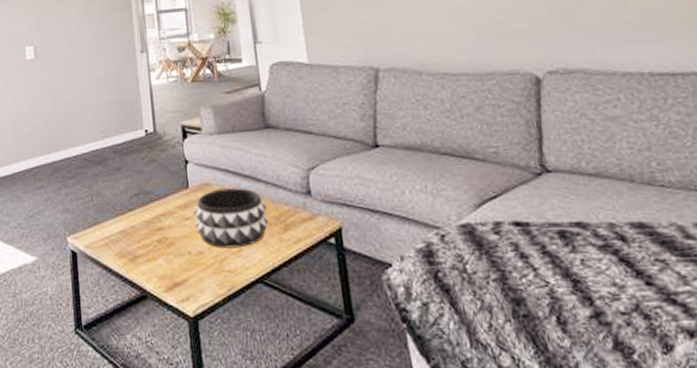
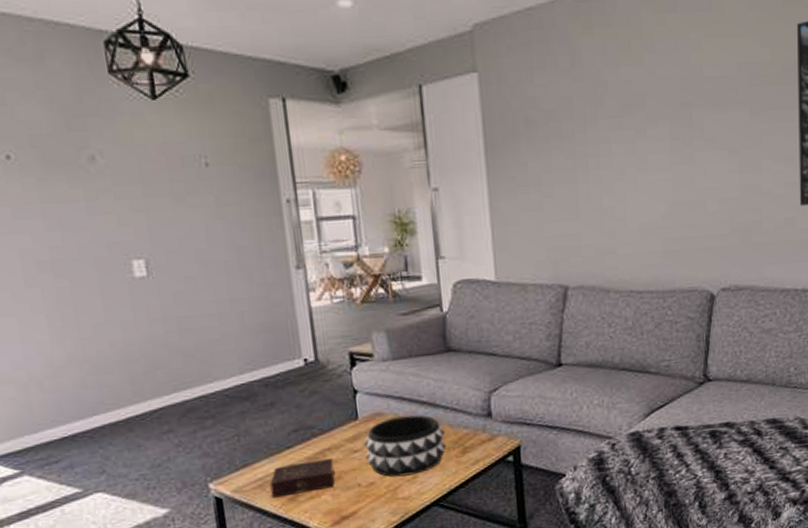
book: none [114,224,169,257] -> present [270,458,335,498]

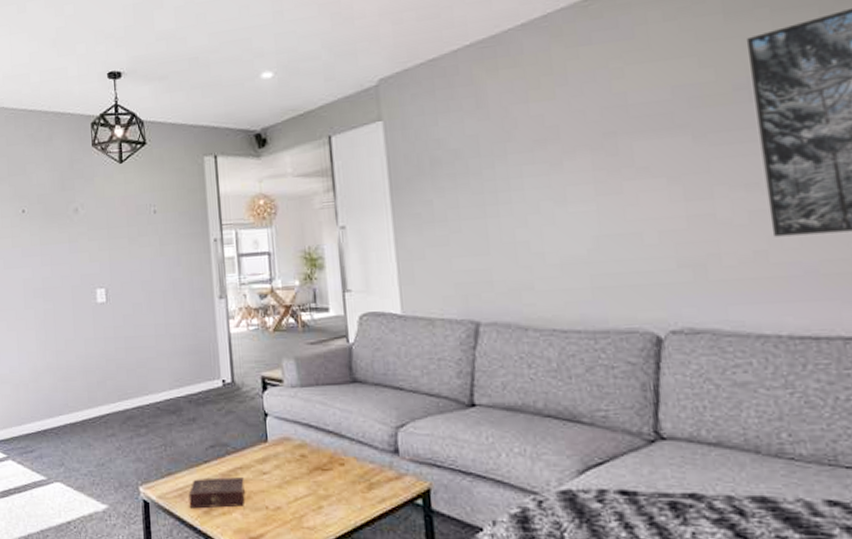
decorative bowl: present [364,415,447,477] -> none [272,443,352,505]

